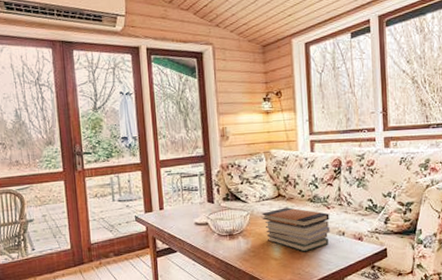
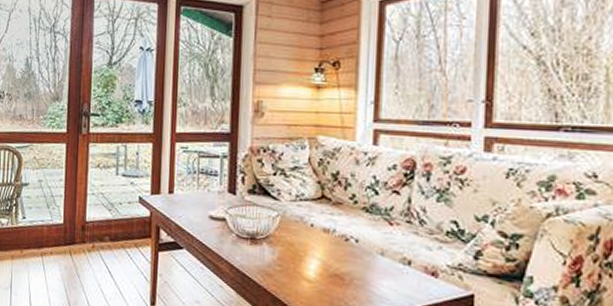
book stack: present [261,207,330,252] -> none [296,214,391,279]

